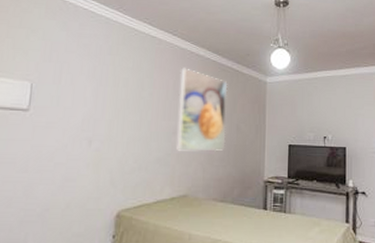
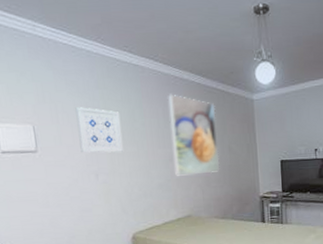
wall art: none [78,70,128,120] -> present [75,107,123,153]

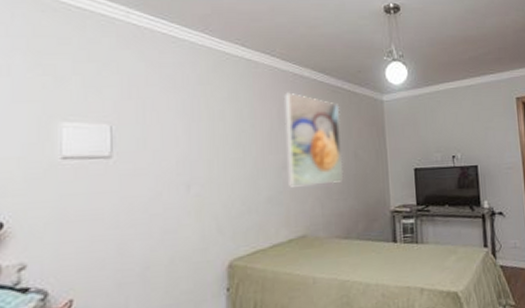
wall art: present [75,107,123,153] -> none [169,105,226,160]

